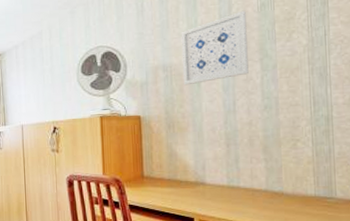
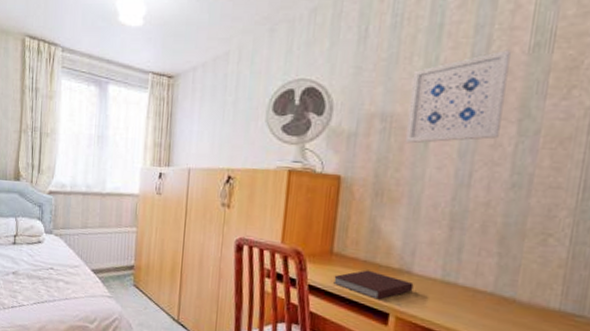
notebook: none [148,186,208,209] -> present [333,270,414,300]

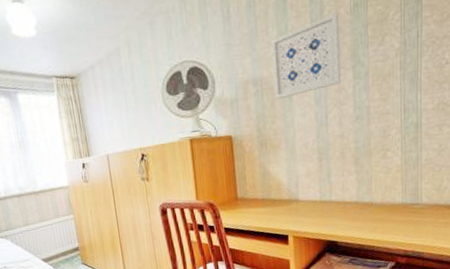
notebook: present [333,270,414,300] -> none [242,205,302,227]

